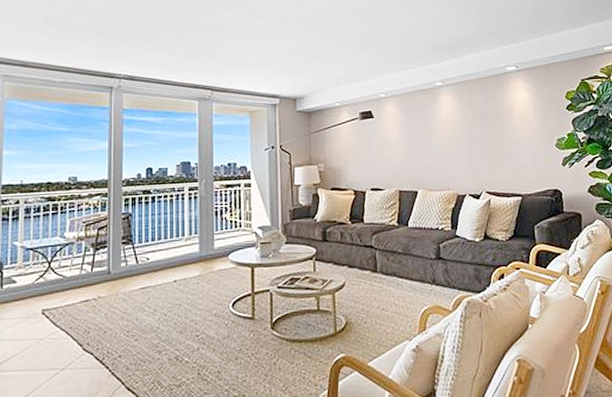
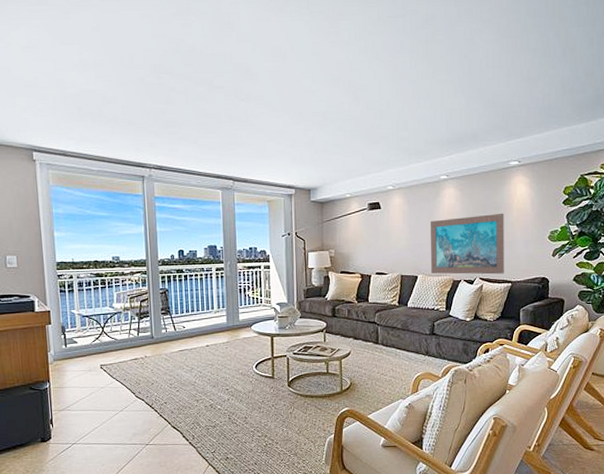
wall art: none [428,120,513,189] -> present [431,213,504,275]

